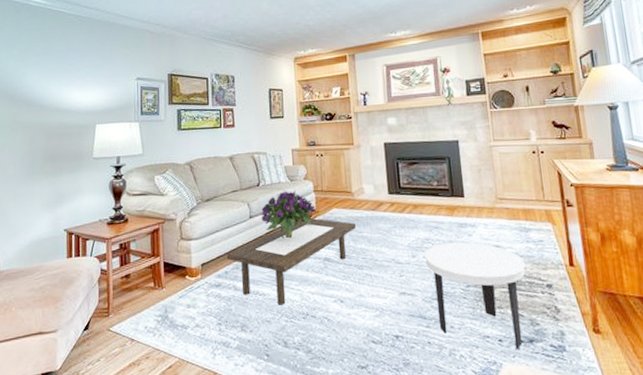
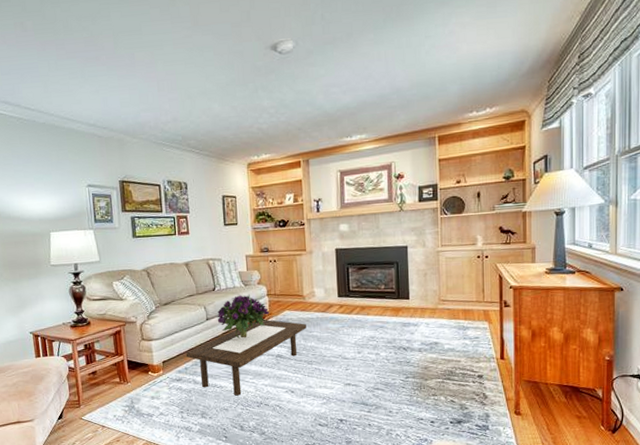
side table: present [424,242,526,349] -> none [369,339,461,429]

